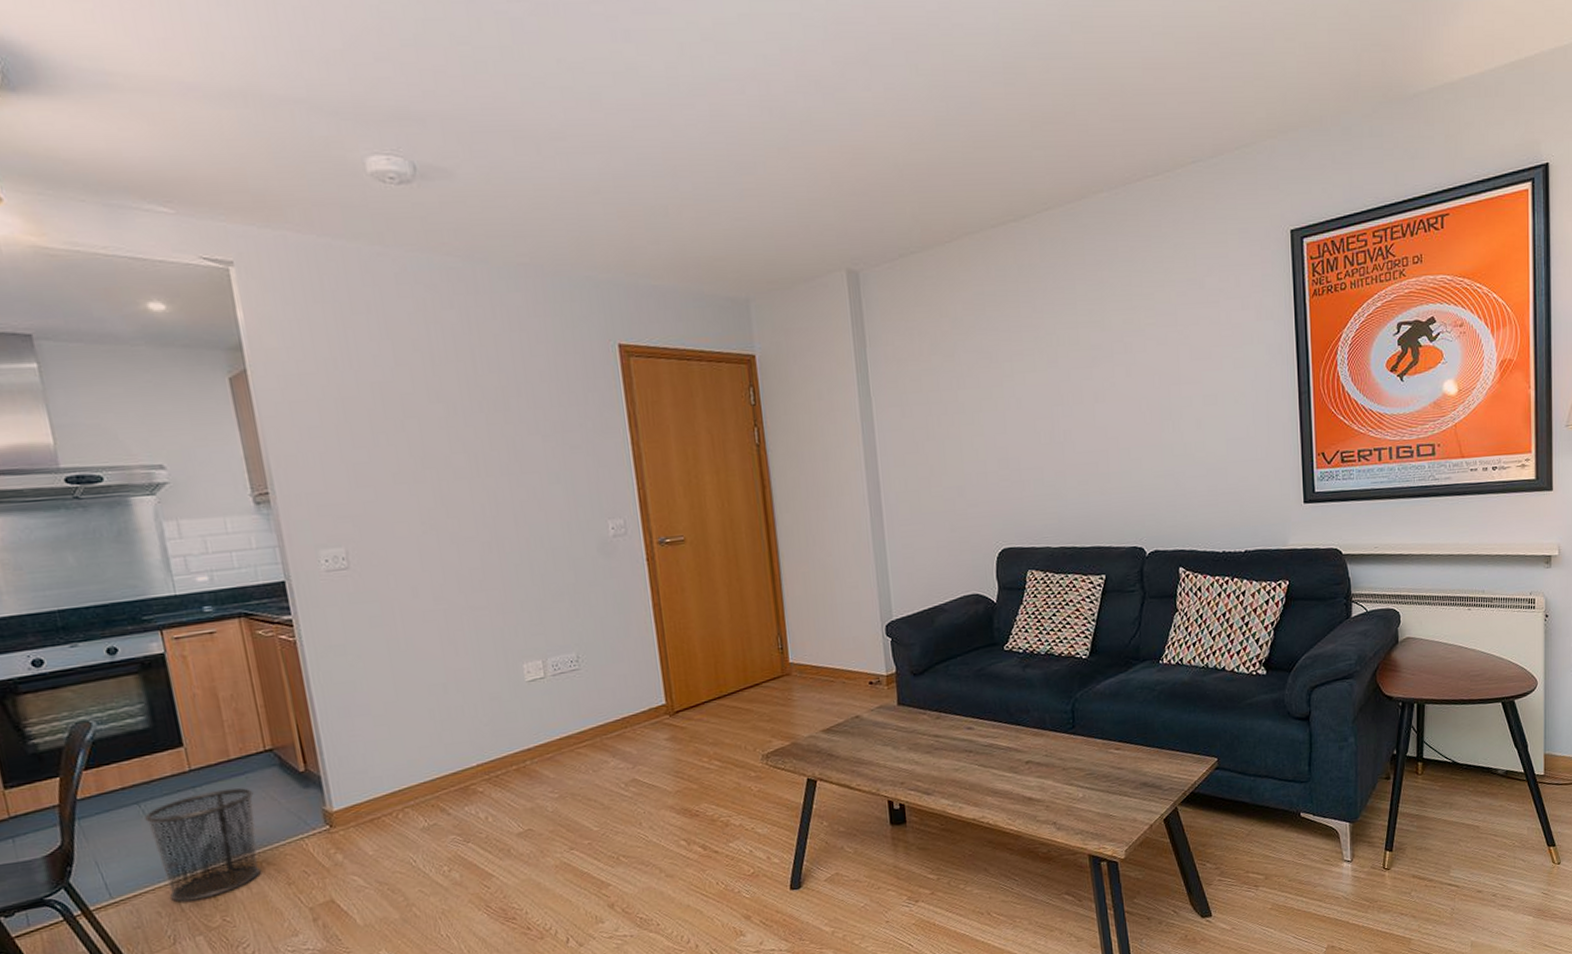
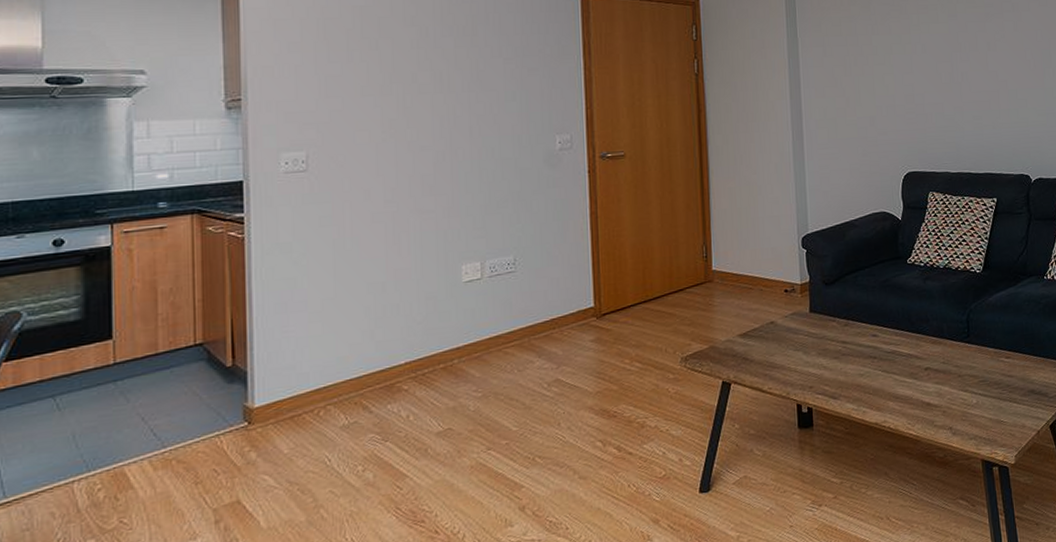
waste bin: present [145,788,261,902] -> none [58,382,176,502]

